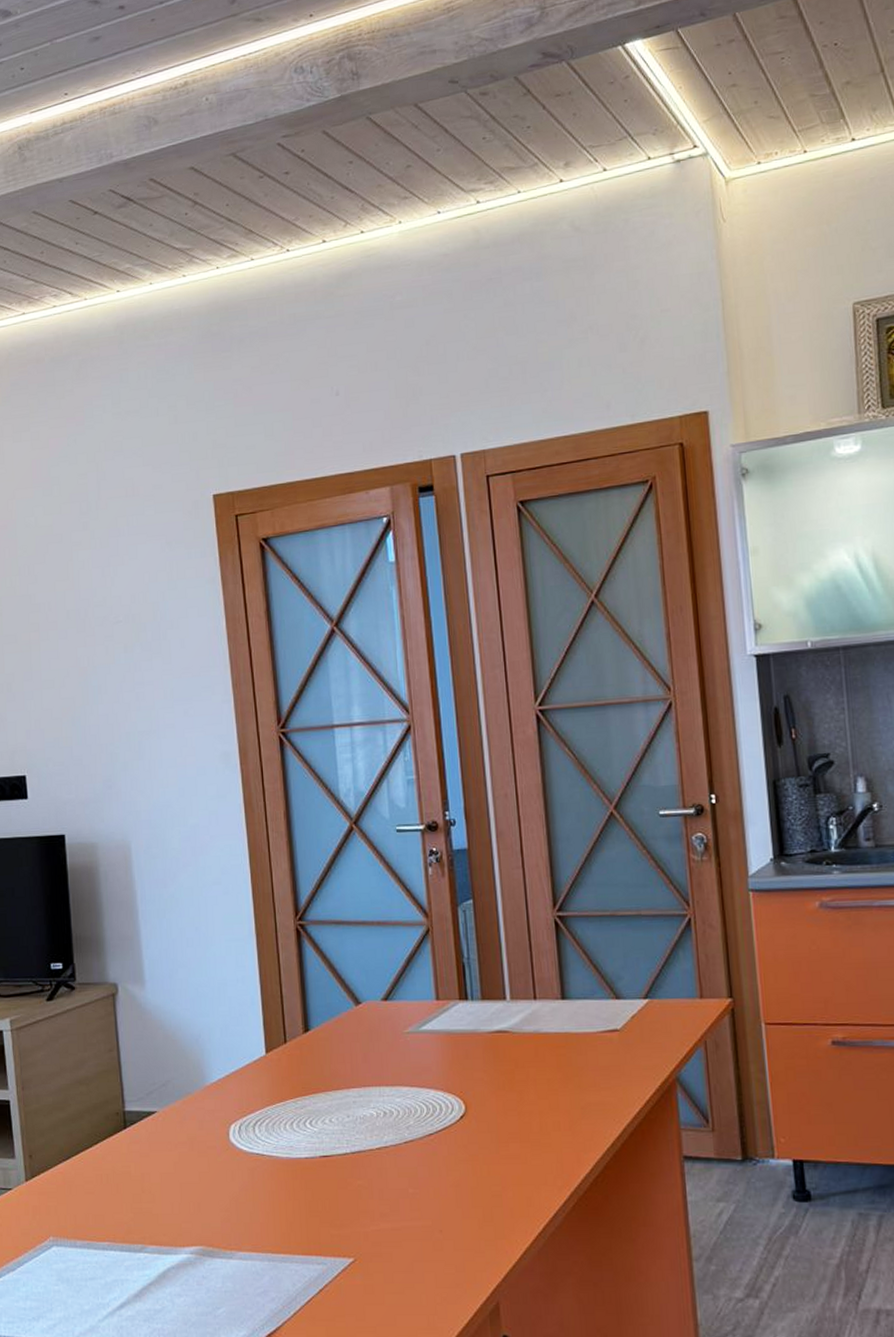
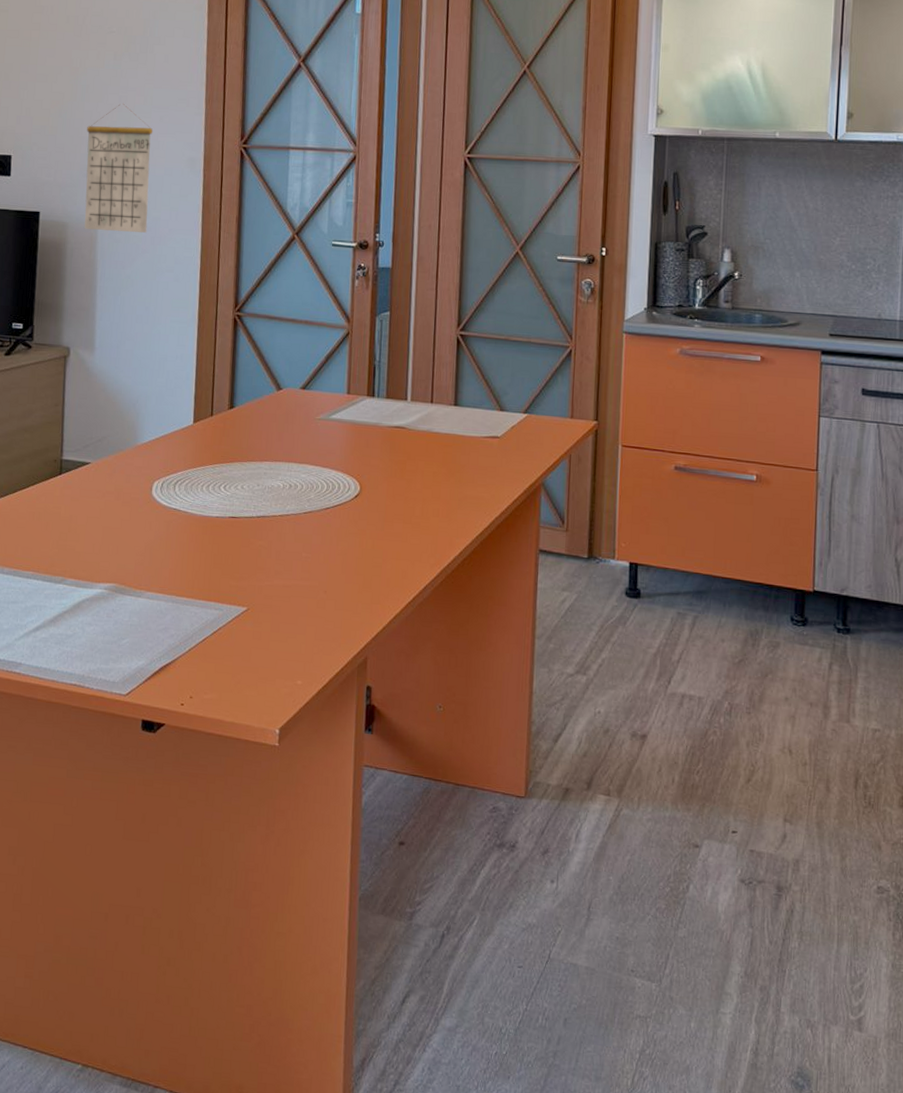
calendar: none [105,700,186,848] -> present [84,103,153,233]

